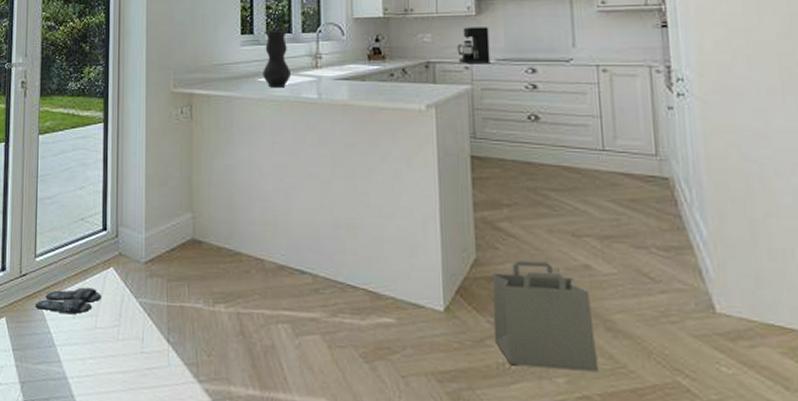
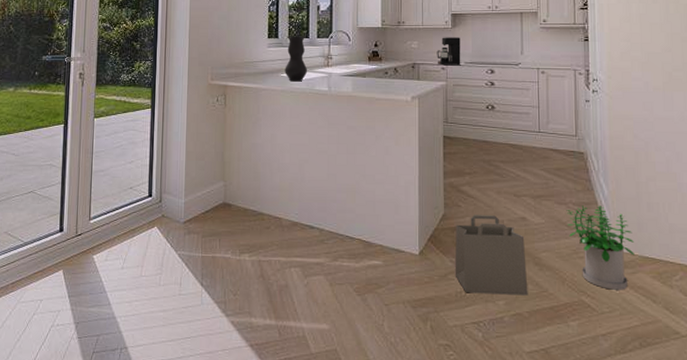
slippers: present [35,287,101,315] -> none [88,243,146,266]
potted plant: none [647,250,752,370] -> present [566,205,634,290]

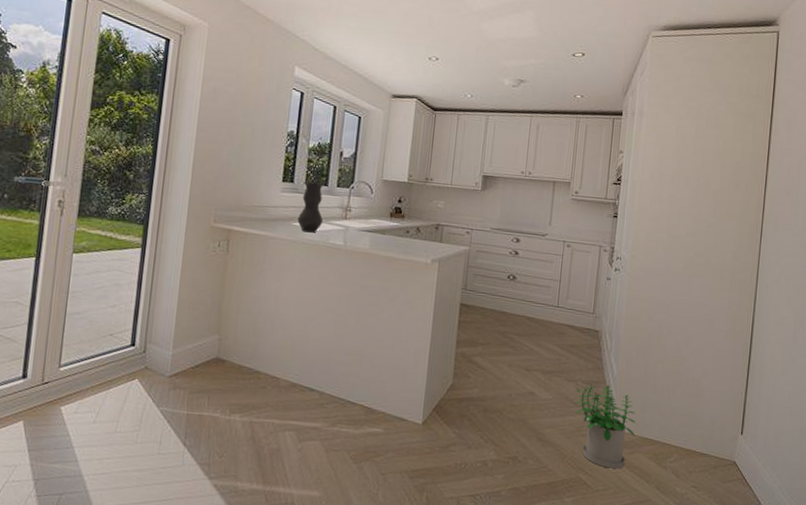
coffee maker: present [437,37,461,66] -> none [462,199,490,231]
shopping bag: present [454,215,528,296] -> none [456,387,531,471]

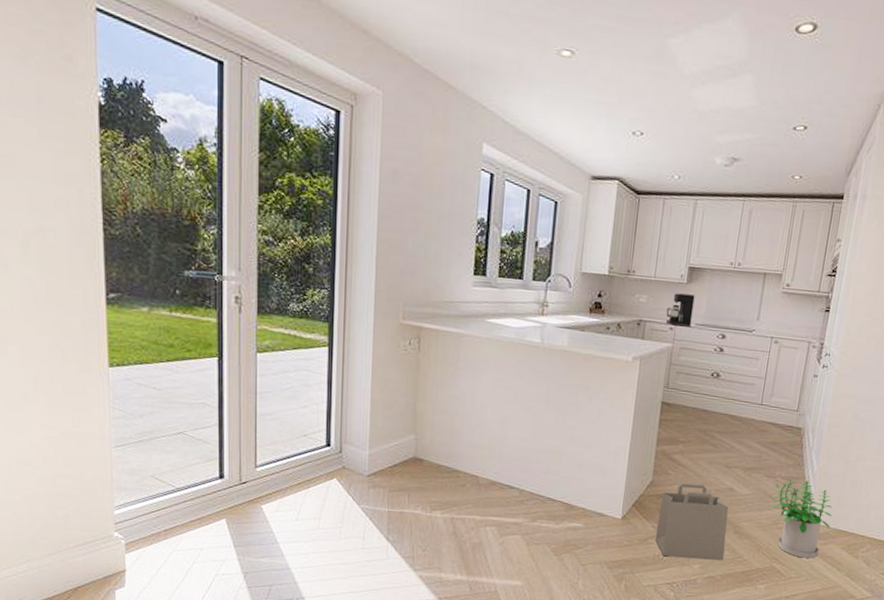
vase: present [297,181,325,232] -> none [491,274,520,329]
shopping bag: none [456,387,531,471] -> present [655,483,729,561]
coffee maker: none [462,199,490,231] -> present [666,293,695,327]

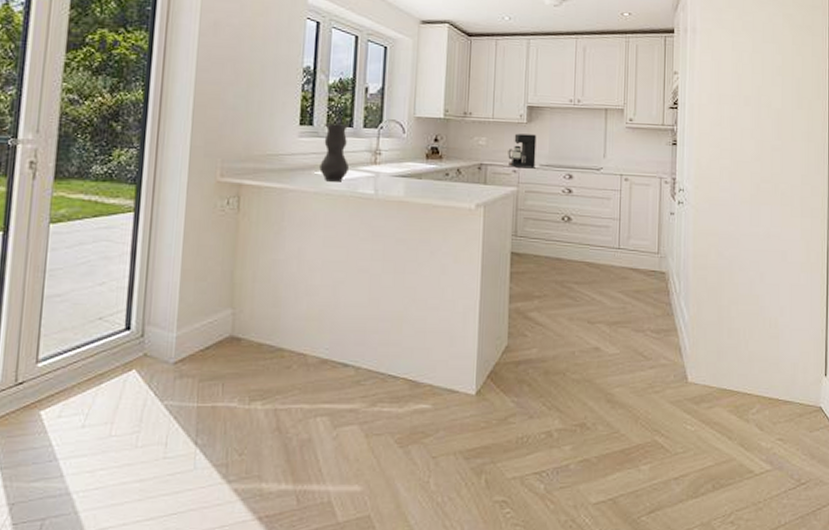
vase: none [491,274,520,329] -> present [319,123,350,182]
shopping bag: present [655,483,729,561] -> none [516,346,598,439]
potted plant: present [772,479,832,559] -> none [643,332,712,427]

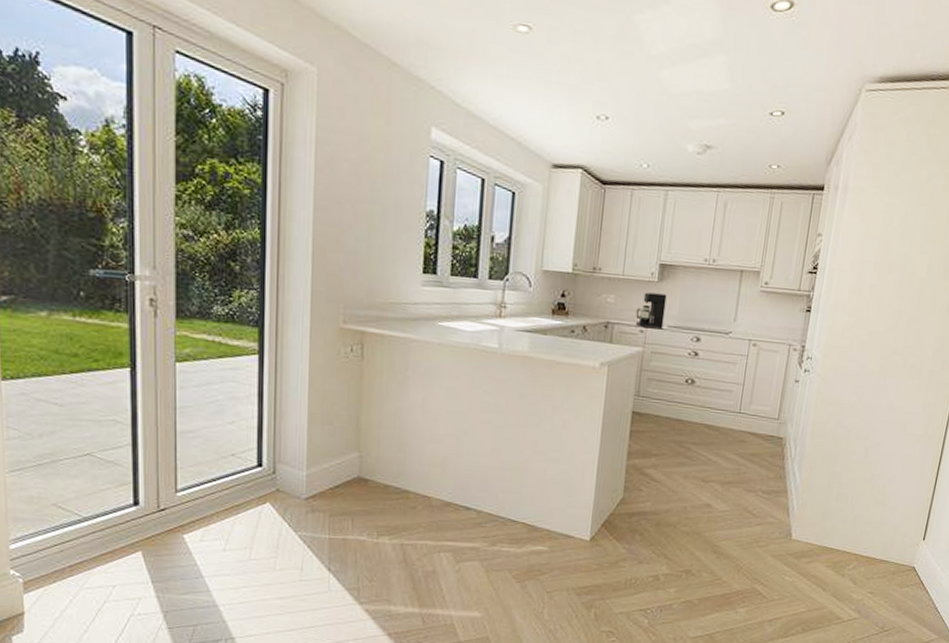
vase: present [319,123,350,182] -> none [443,272,474,334]

